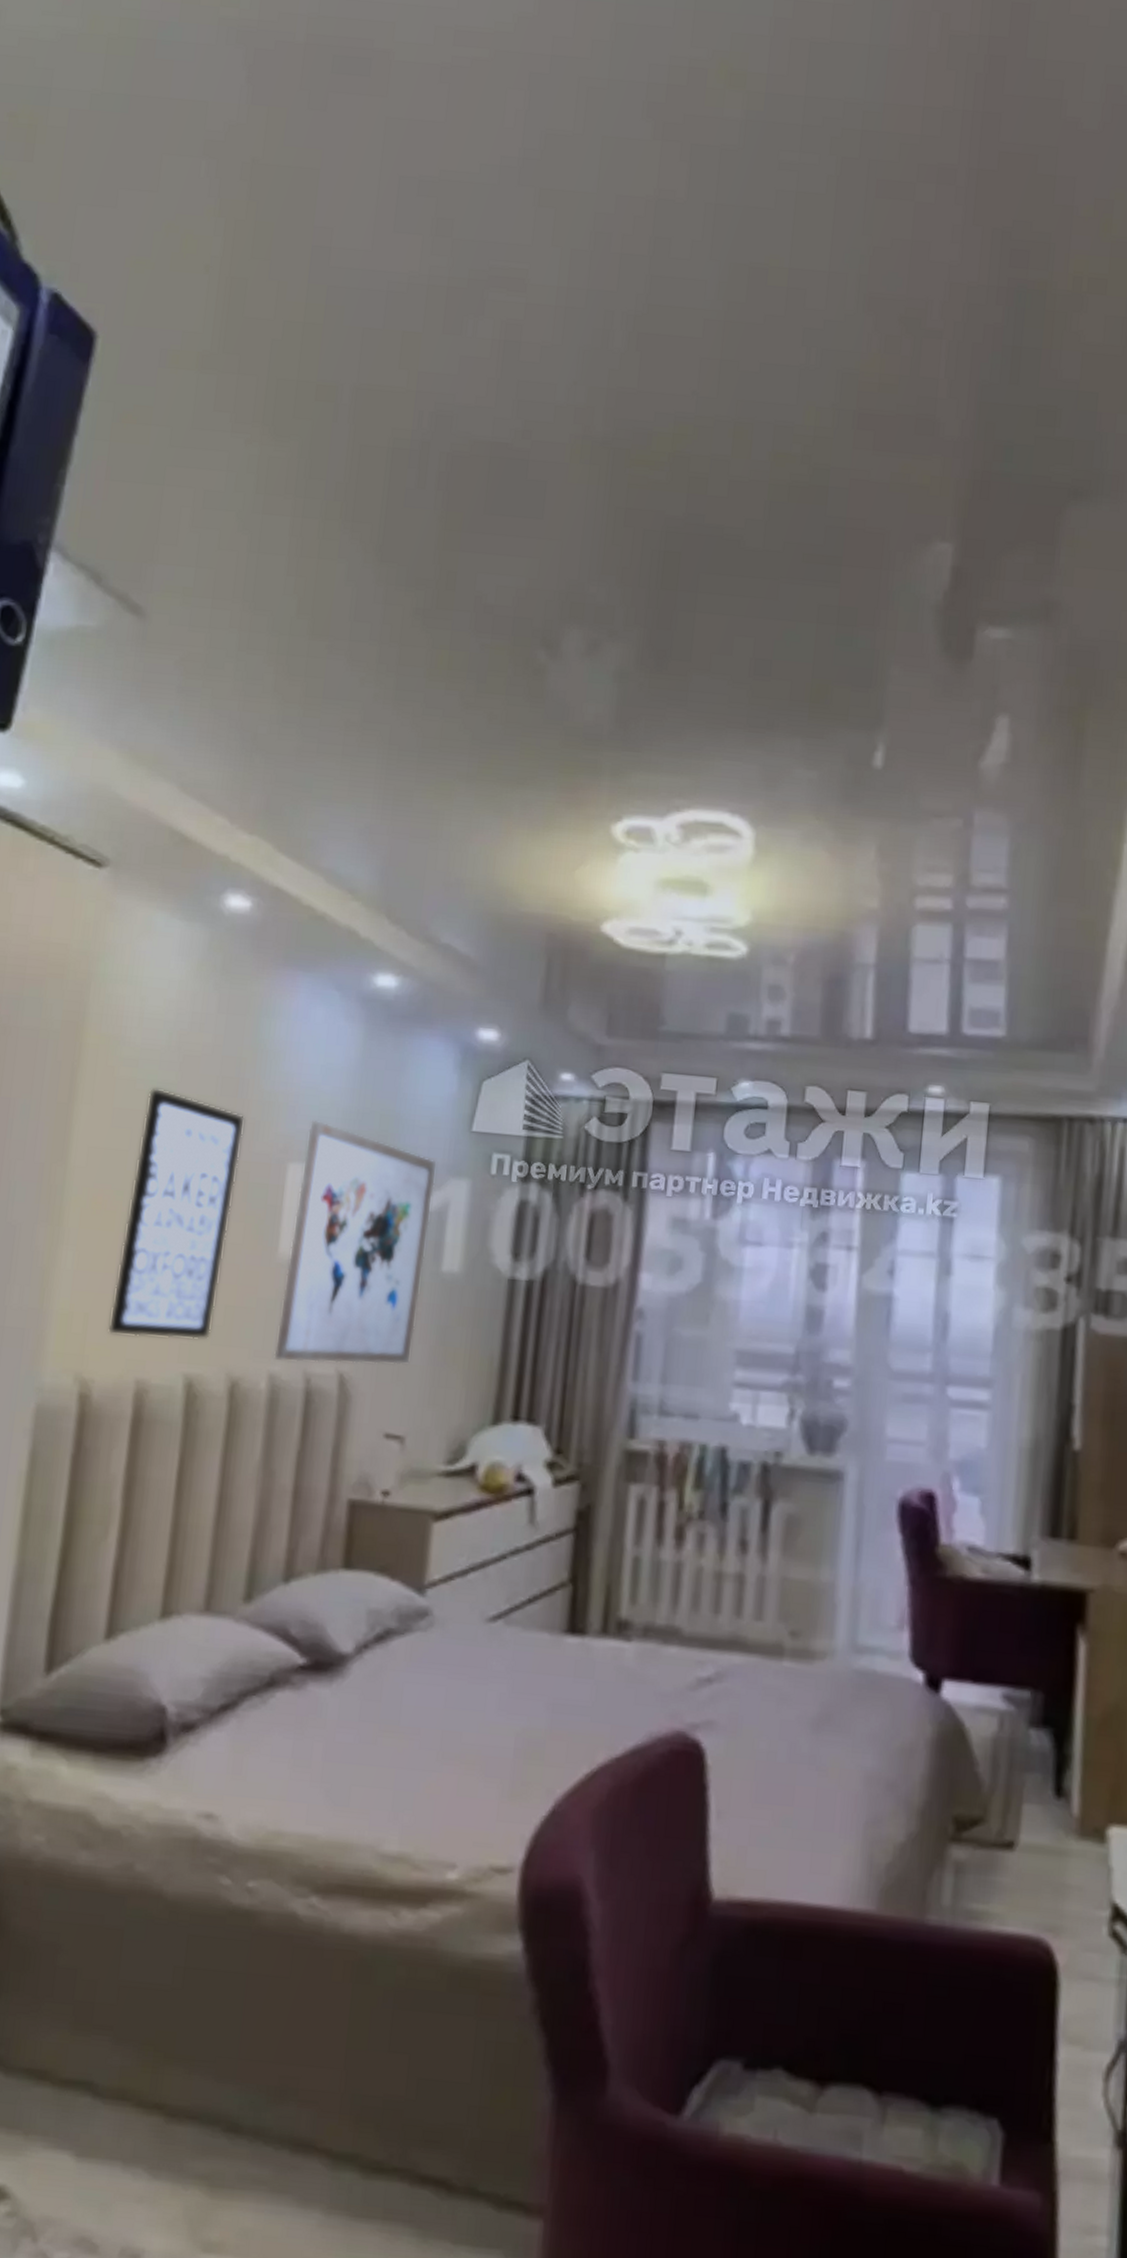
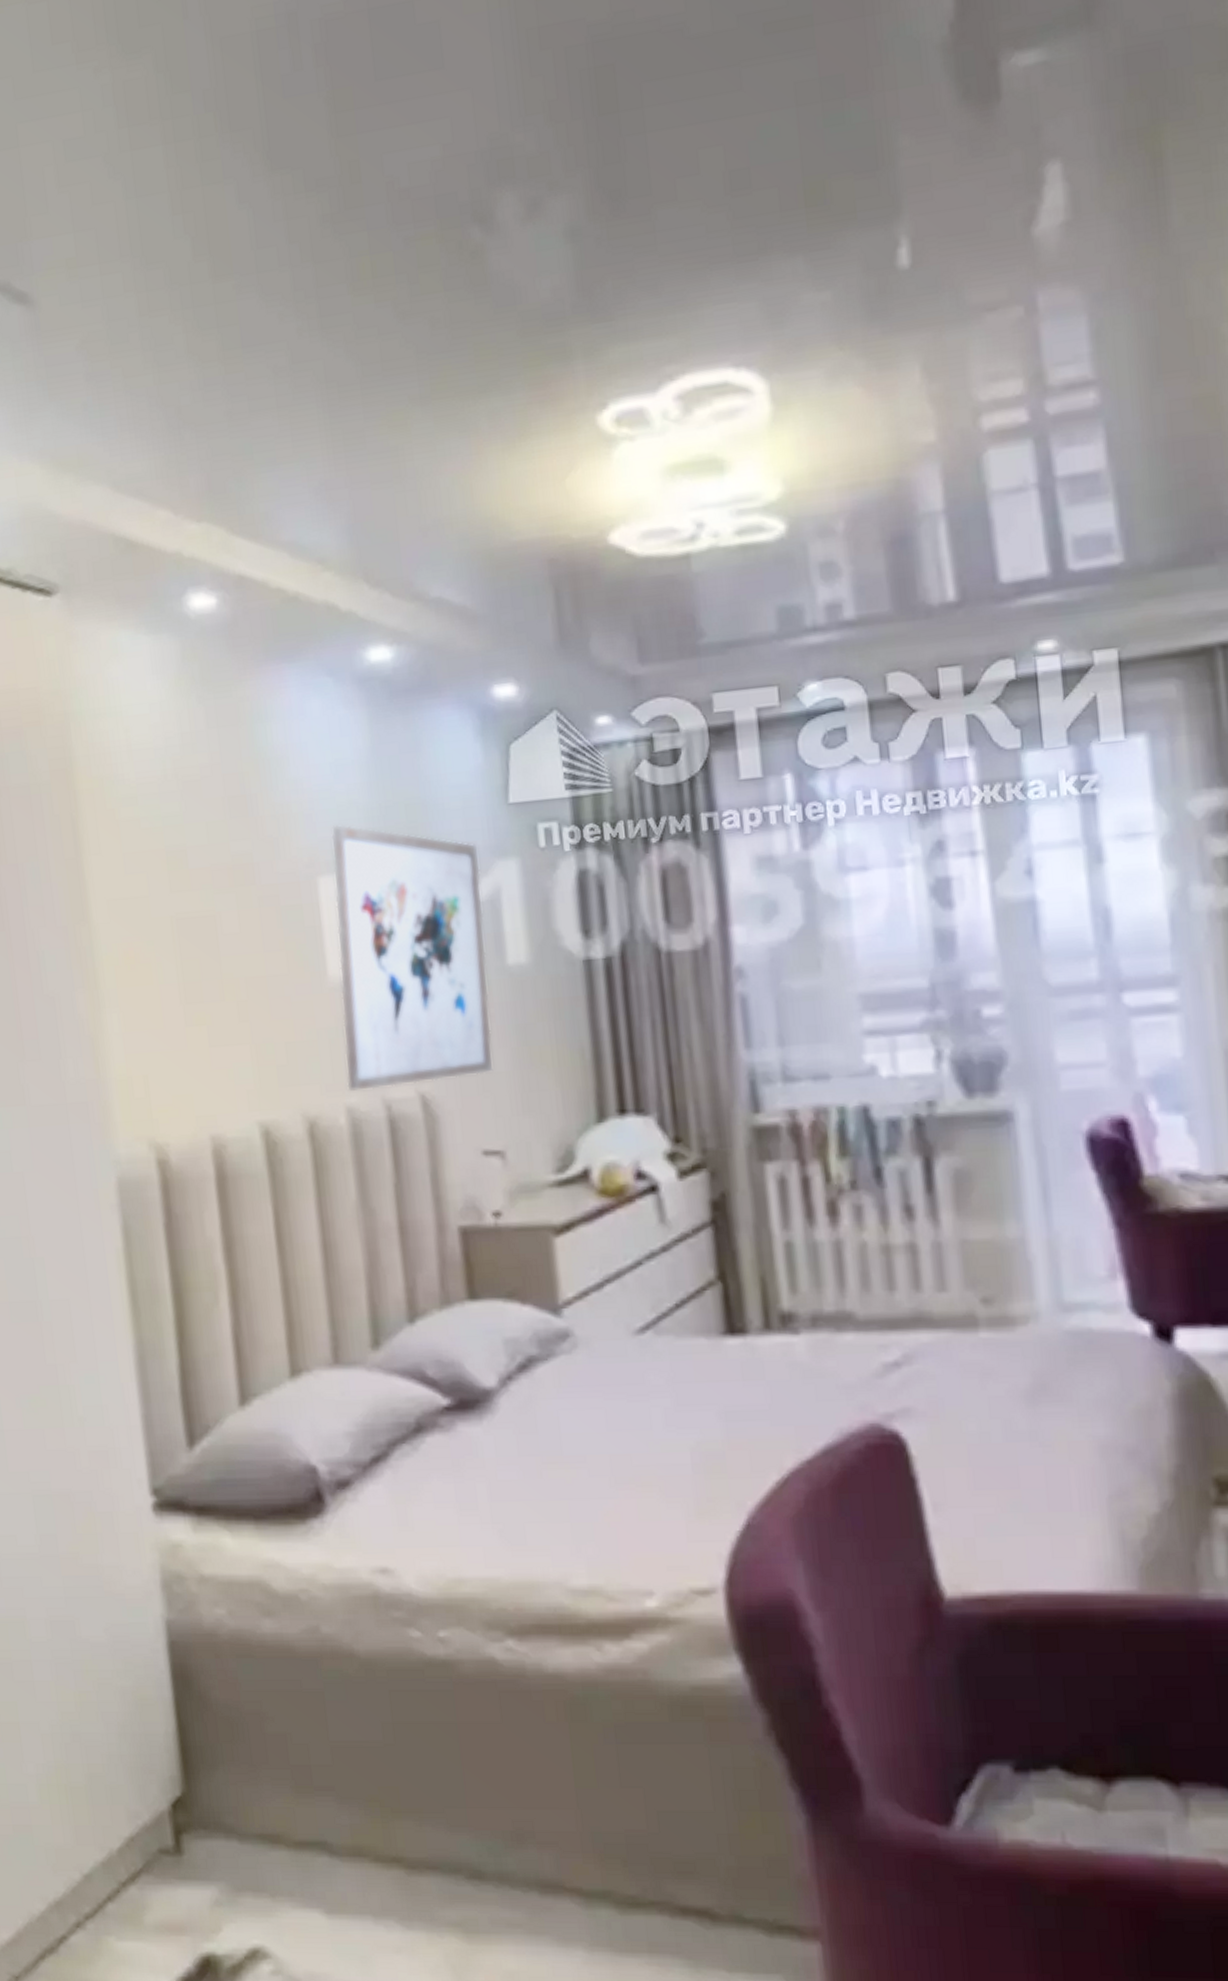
wall art: present [108,1088,246,1340] -> none [155,822,277,1094]

